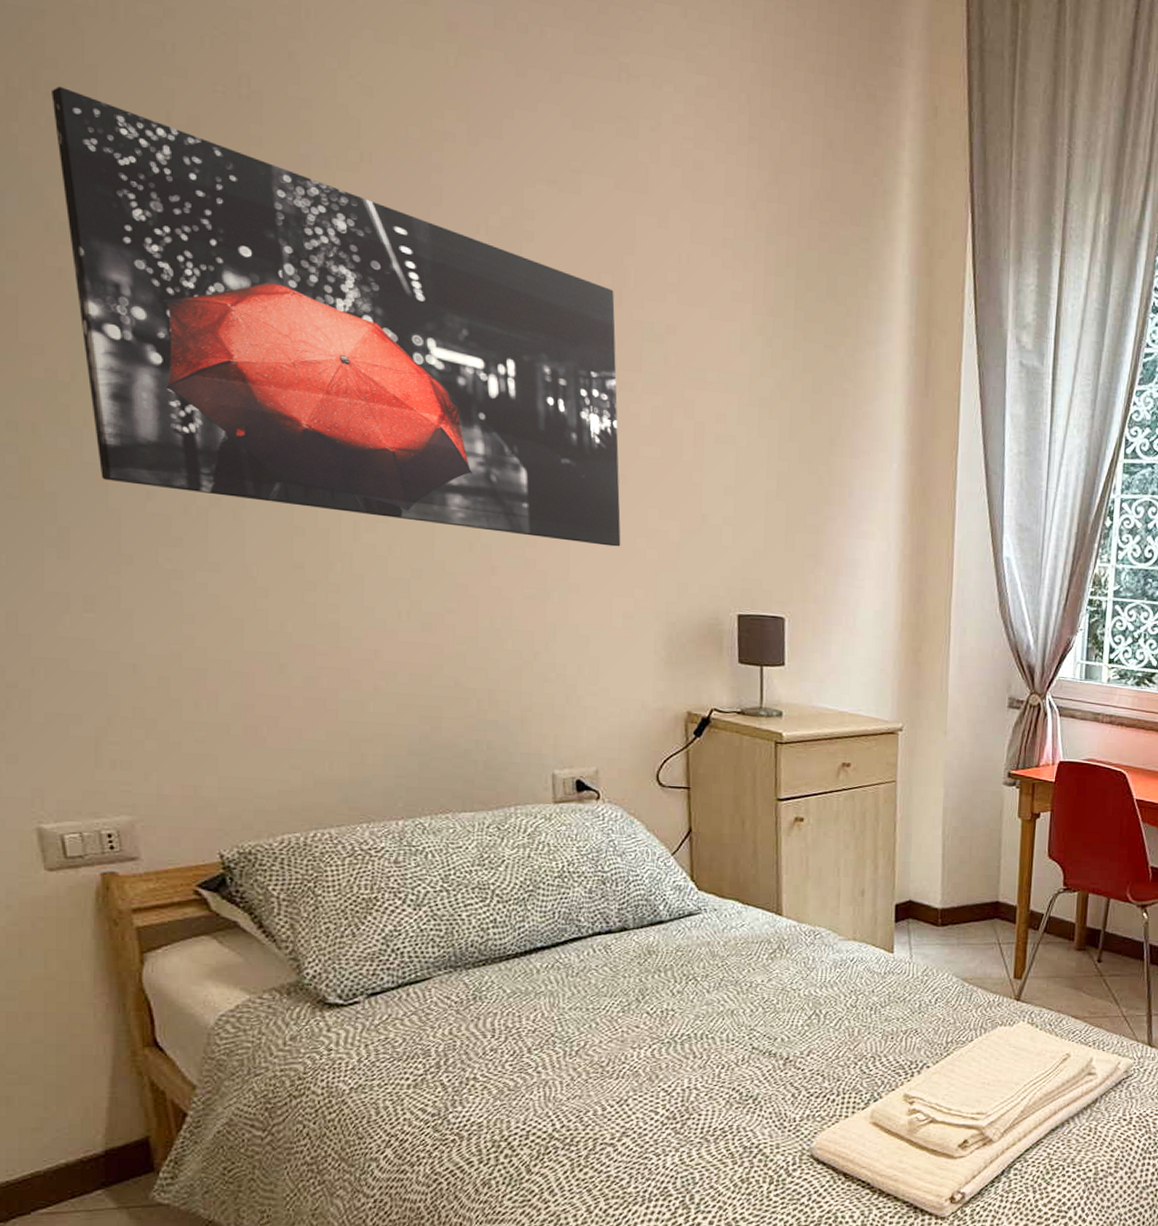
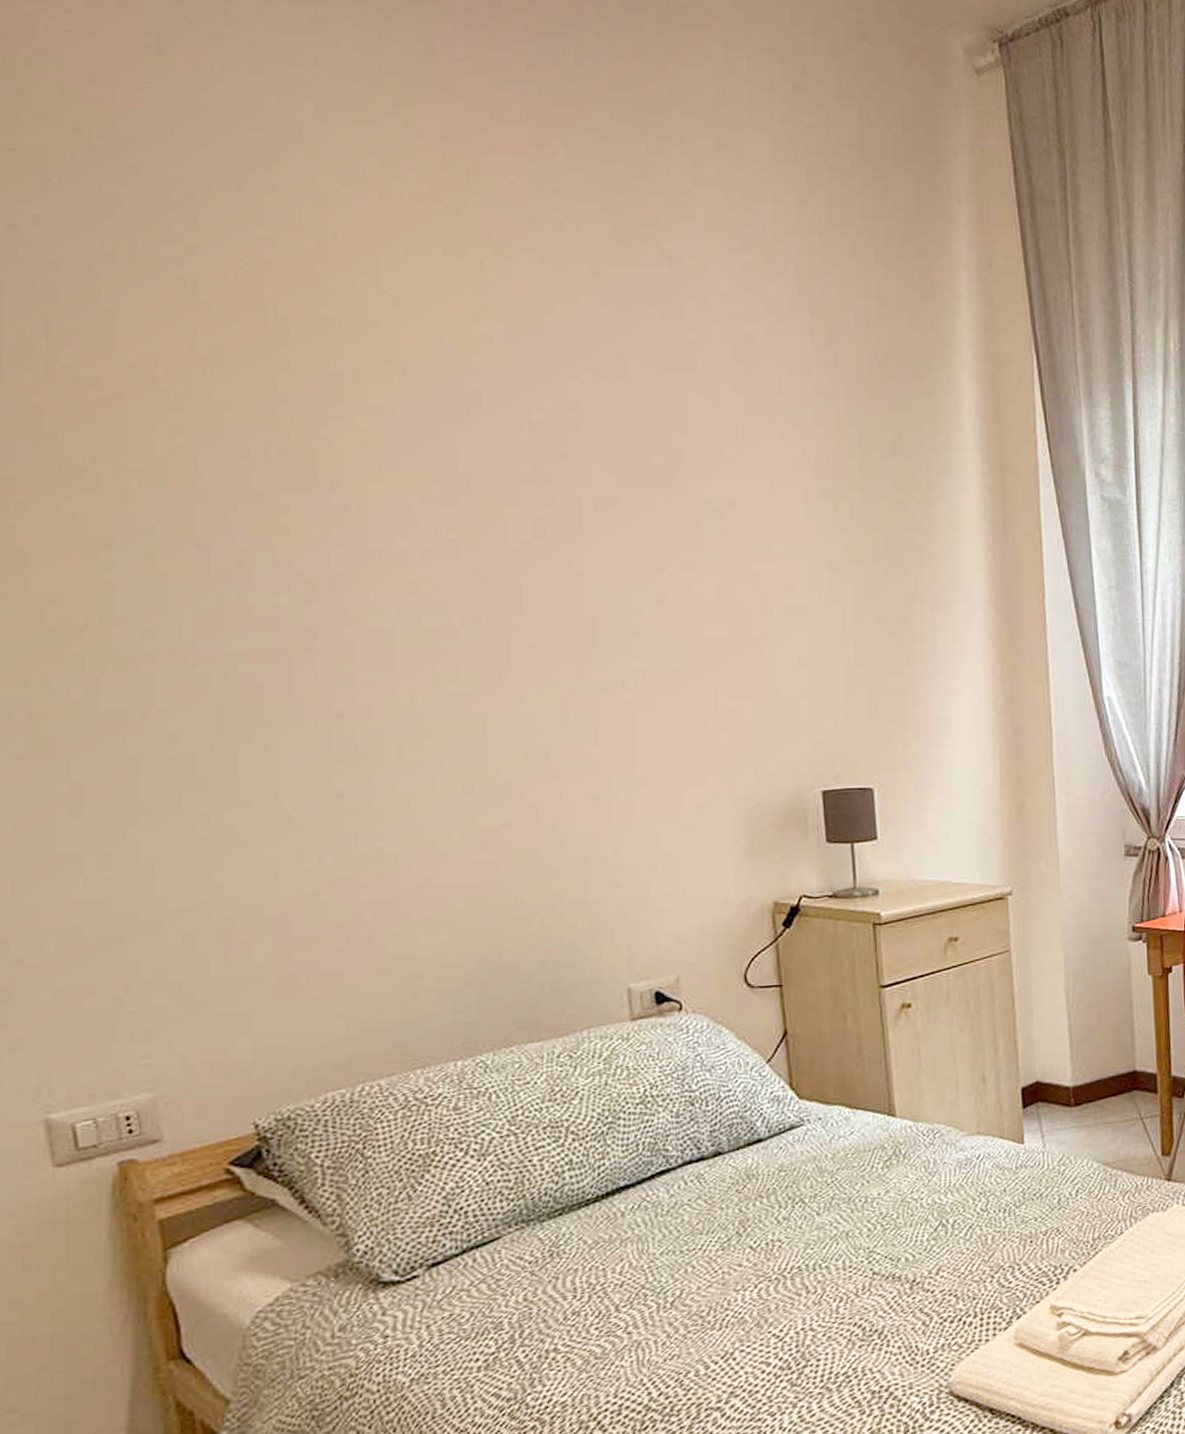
wall art: present [52,86,621,547] -> none [66,333,690,735]

